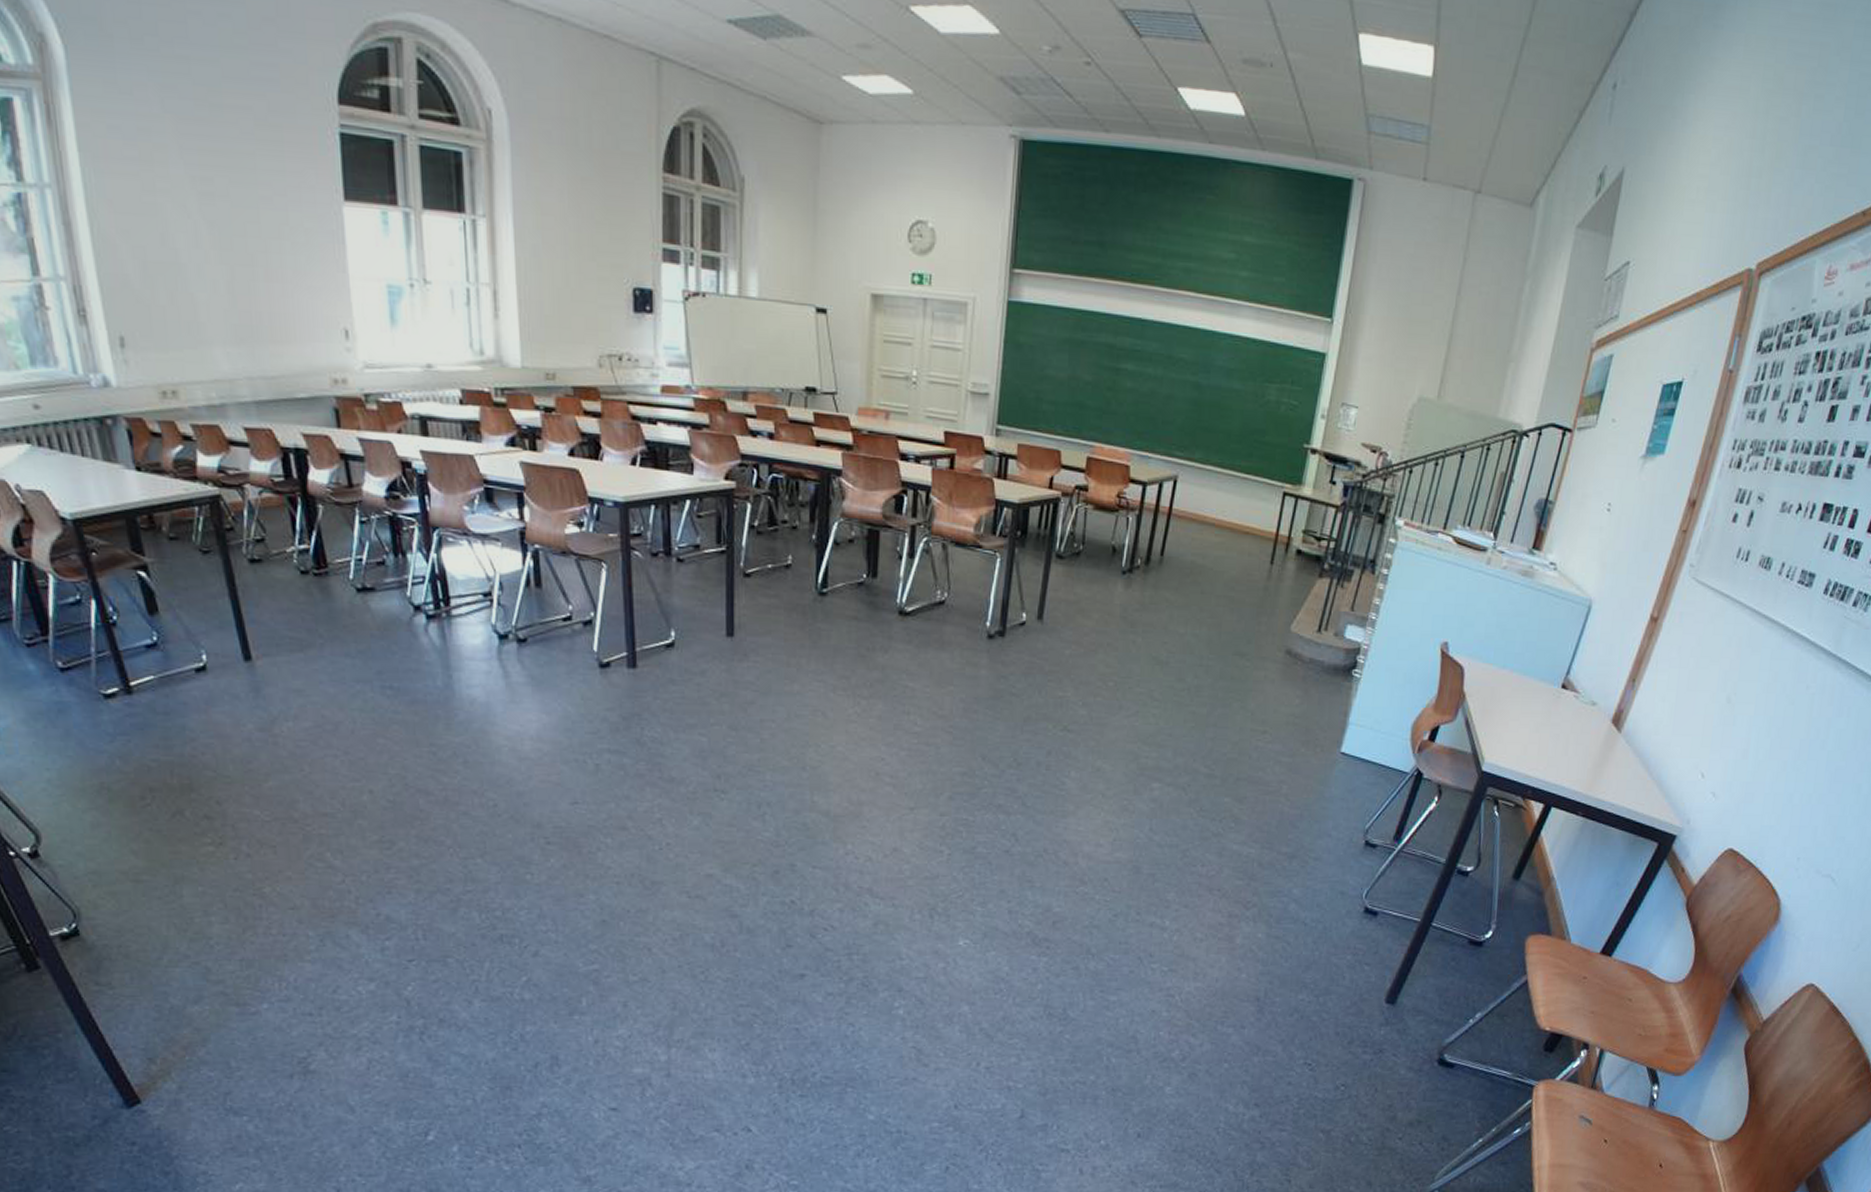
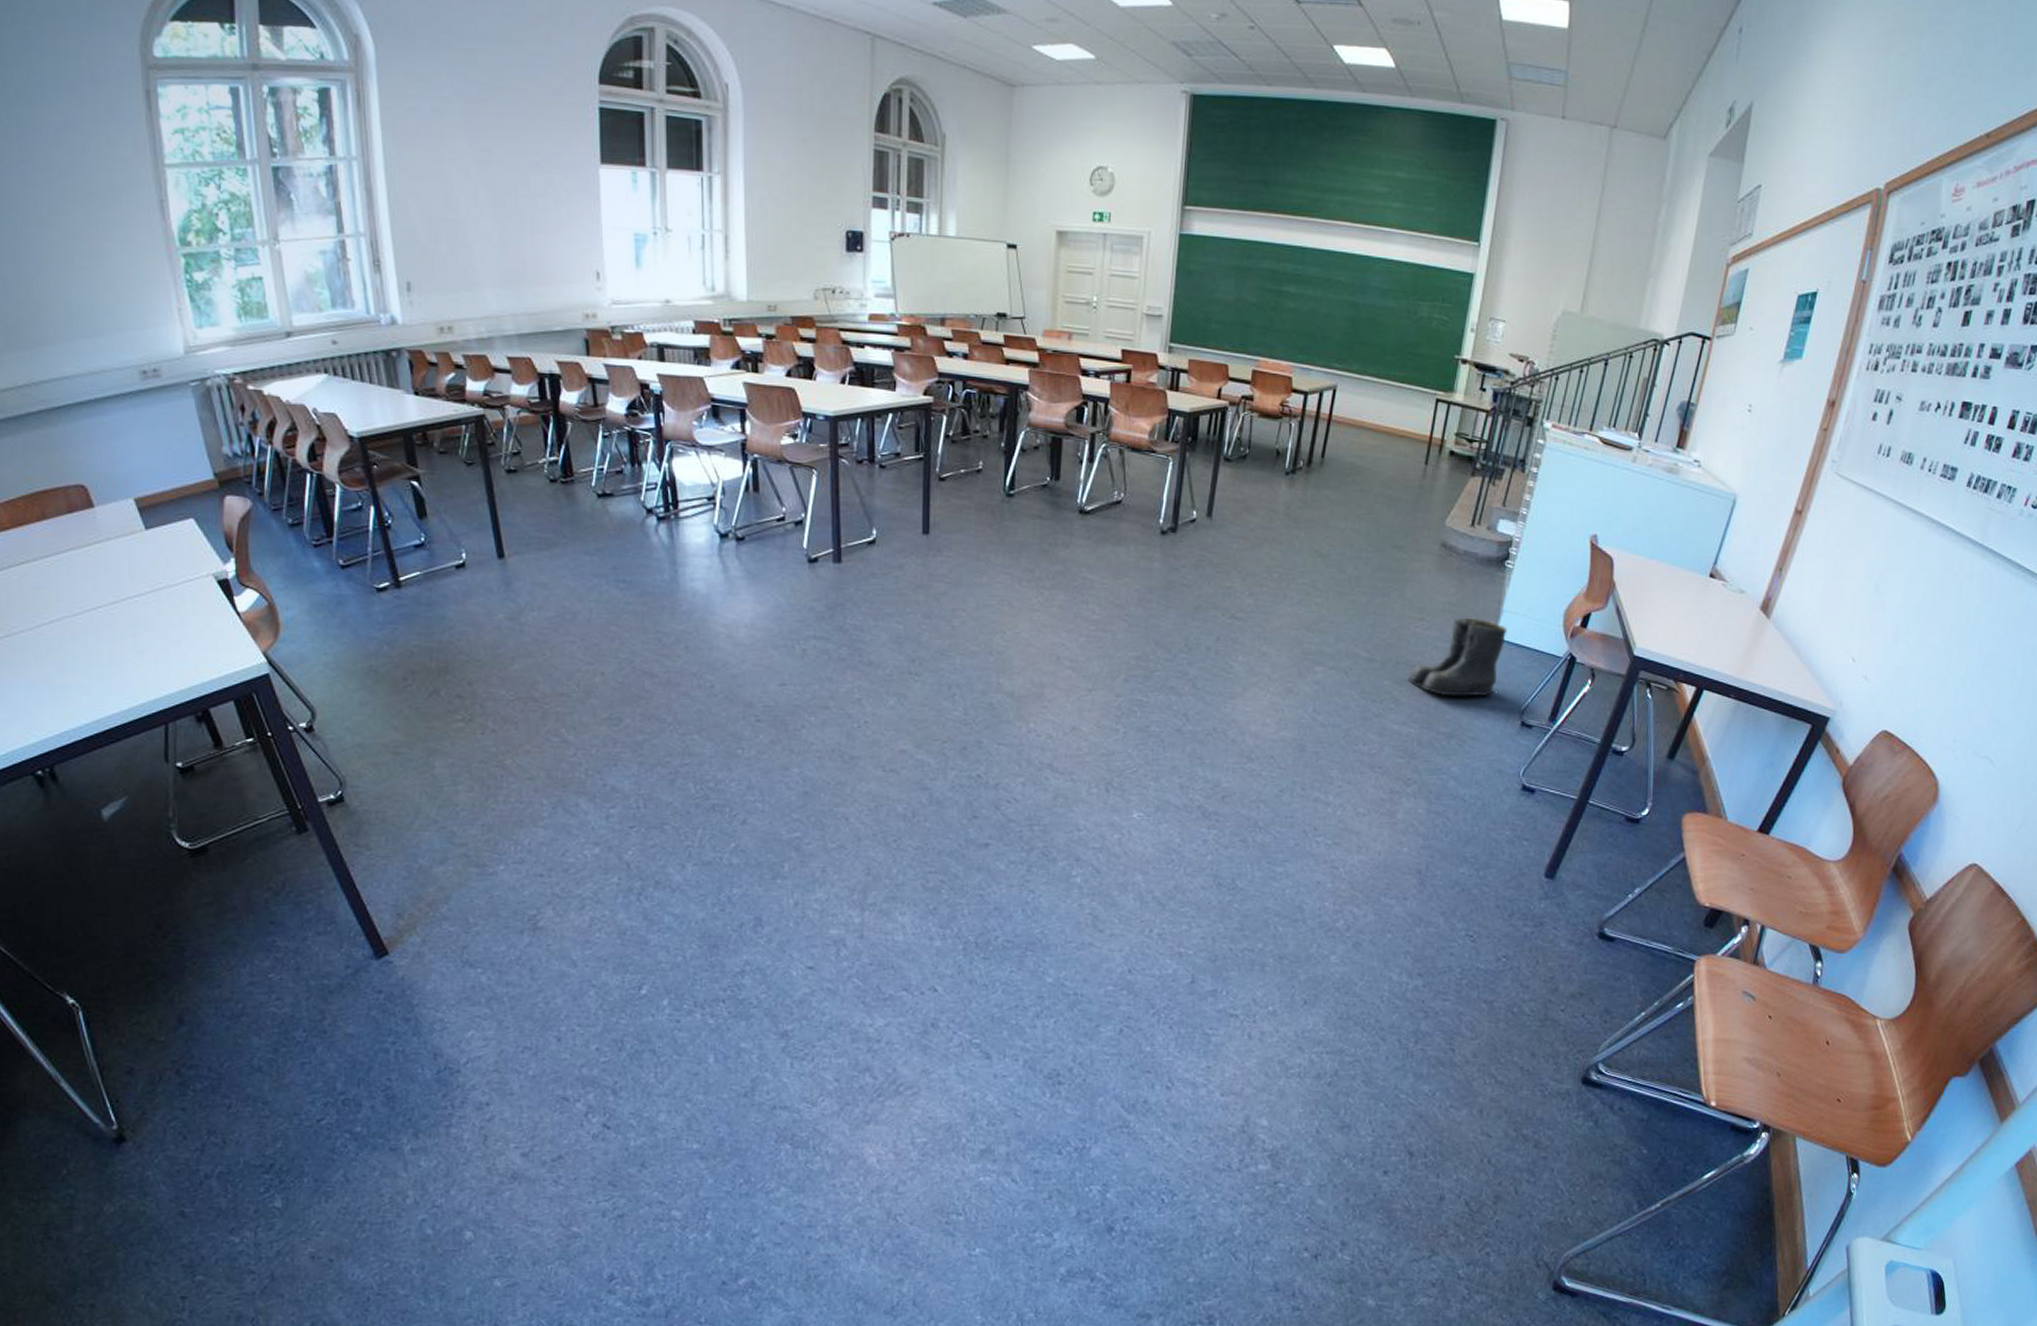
boots: none [1248,730,1353,815] -> present [1407,617,1508,697]

